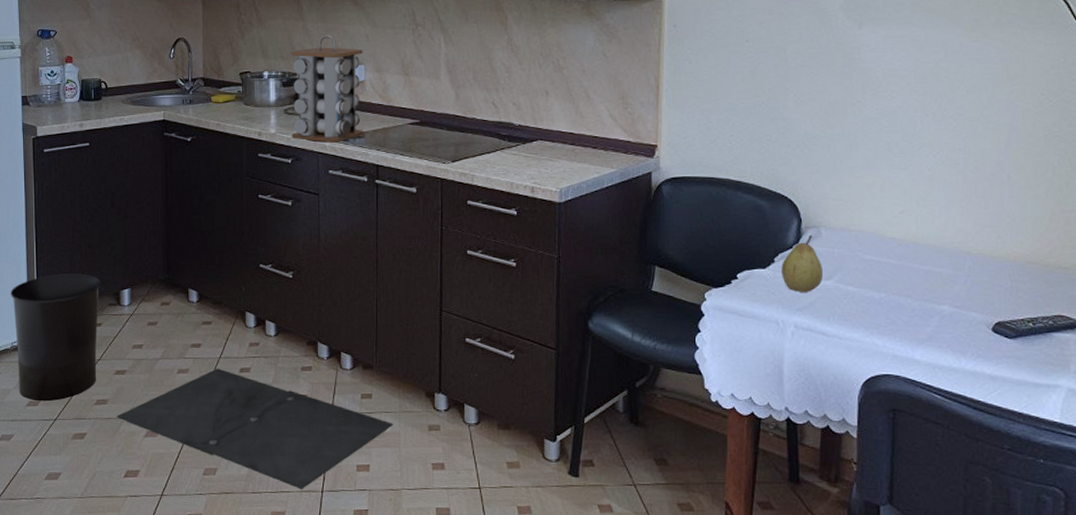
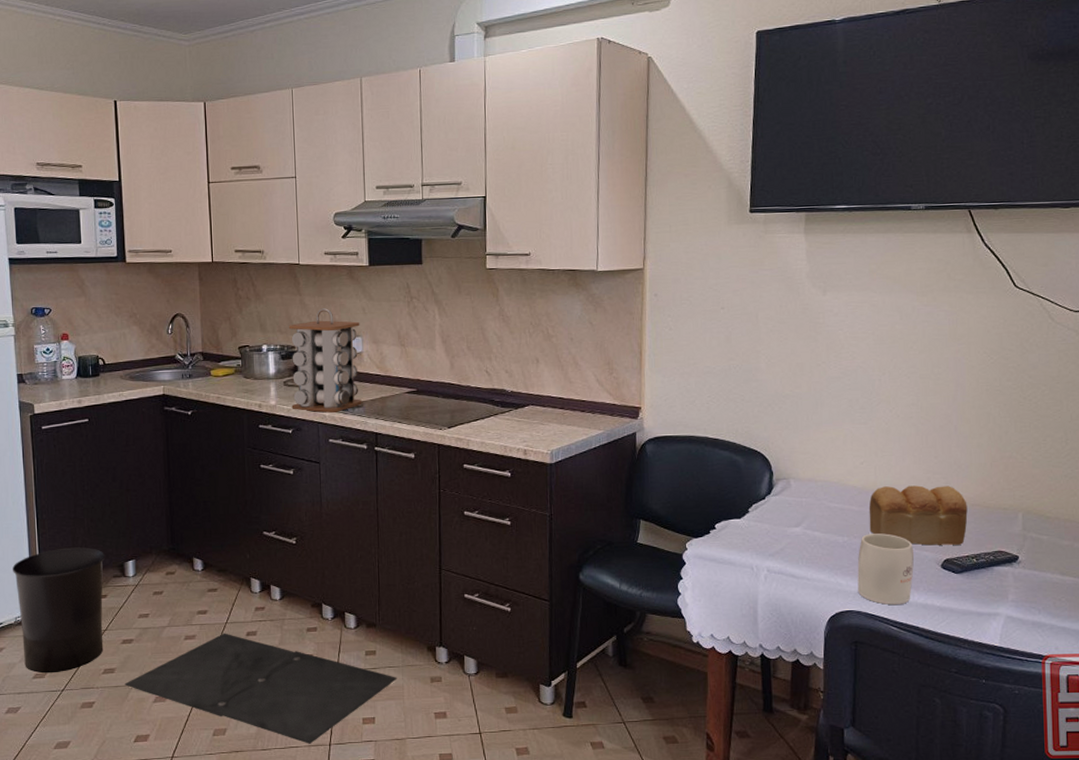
fruit: present [781,234,823,292] -> none [755,486,792,539]
mug: none [896,291,961,370] -> present [857,533,915,605]
bread: none [909,239,1023,307] -> present [869,485,968,546]

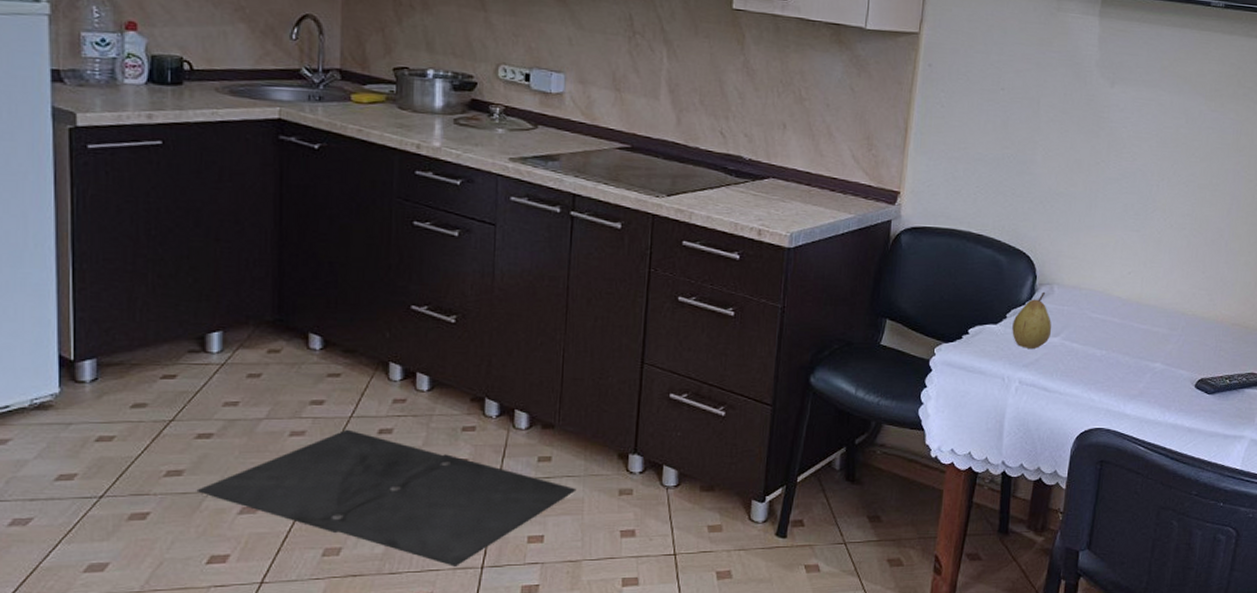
waste bin: present [13,547,106,674] -> none [30,310,178,475]
spice rack: present [288,308,362,413] -> none [462,31,564,164]
fruit: none [755,486,792,539] -> present [1012,291,1051,349]
mug: present [857,533,915,605] -> none [1110,348,1171,423]
bread: present [869,485,968,546] -> none [1129,299,1228,365]

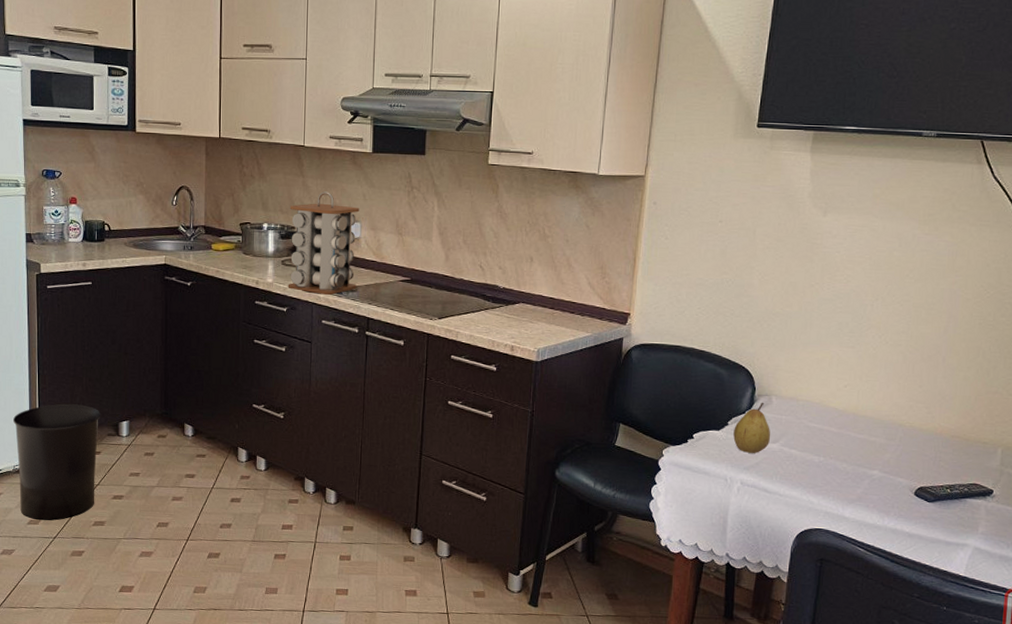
waste bin: none [30,310,178,475] -> present [13,404,101,521]
door mat: present [196,429,577,567] -> none [113,497,372,609]
spice rack: none [462,31,564,164] -> present [288,191,360,295]

